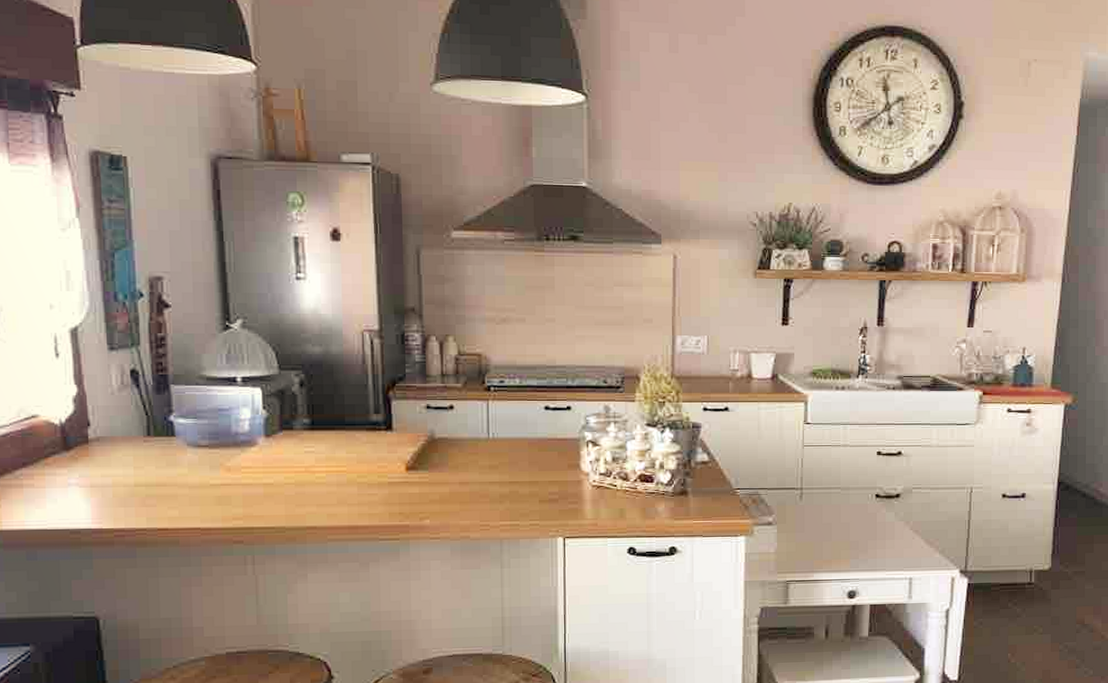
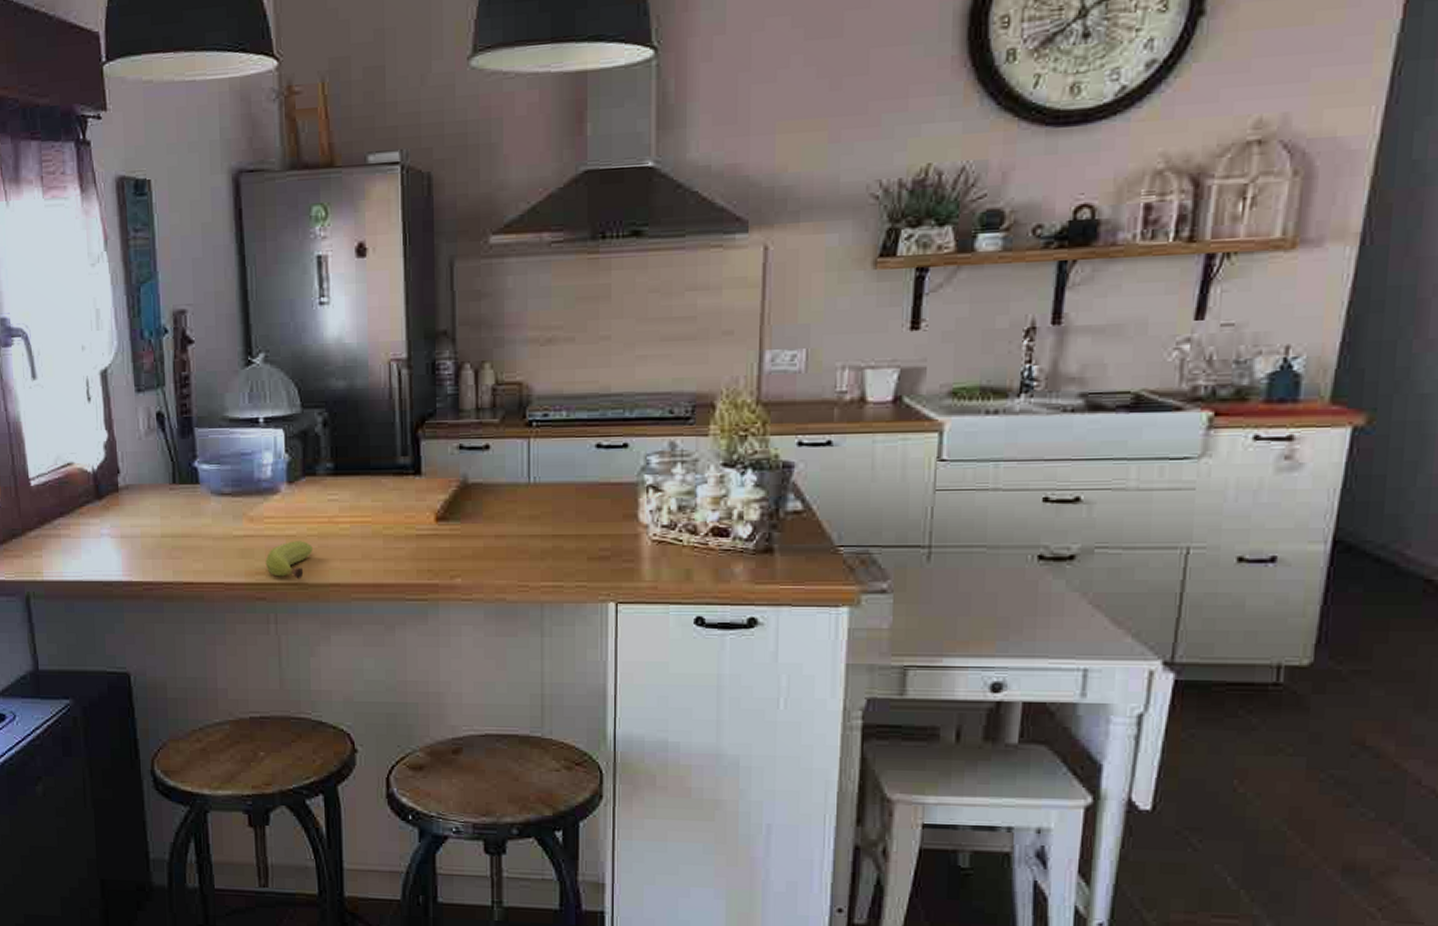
fruit: none [242,489,290,524] -> present [265,541,313,579]

